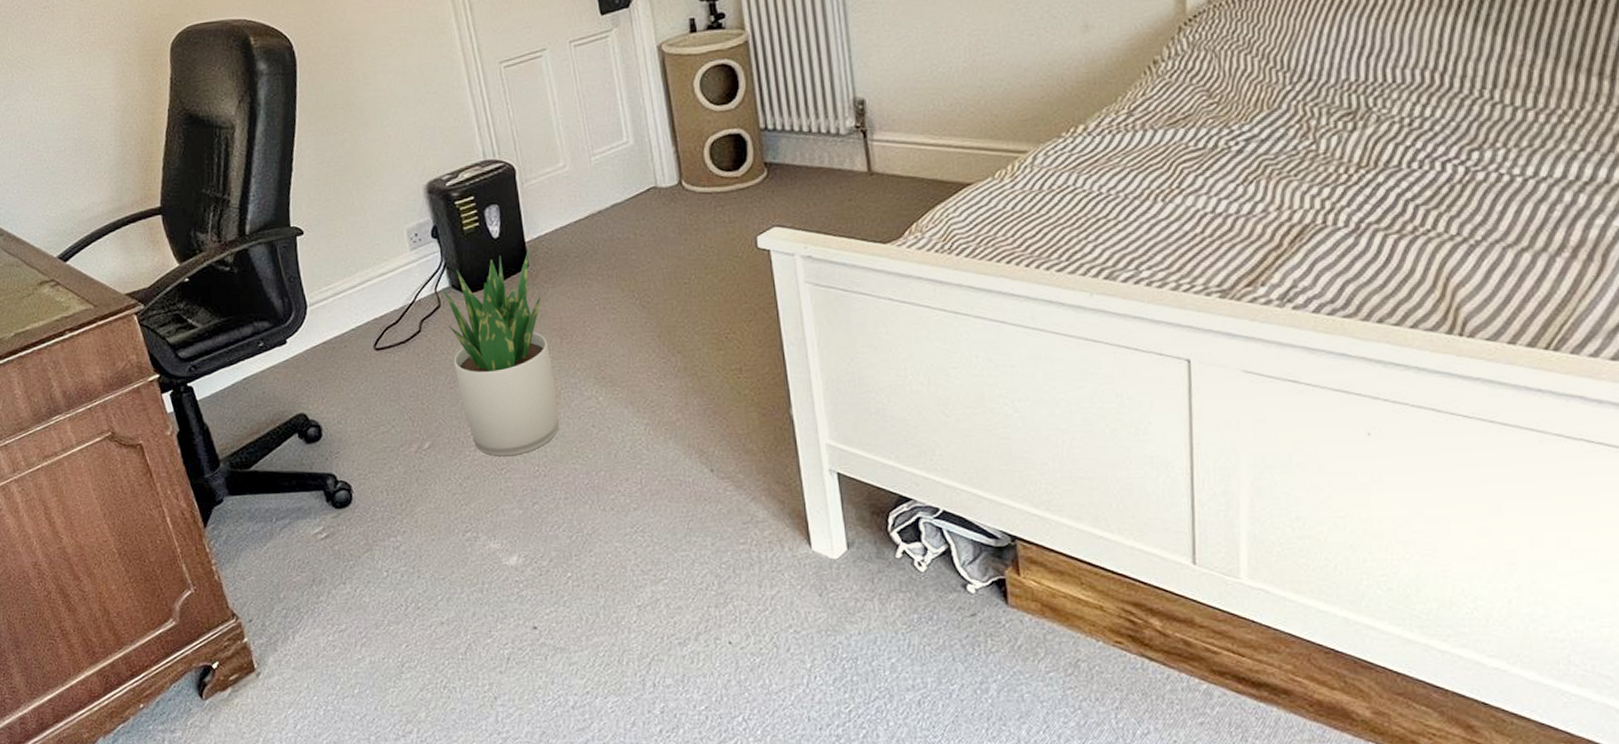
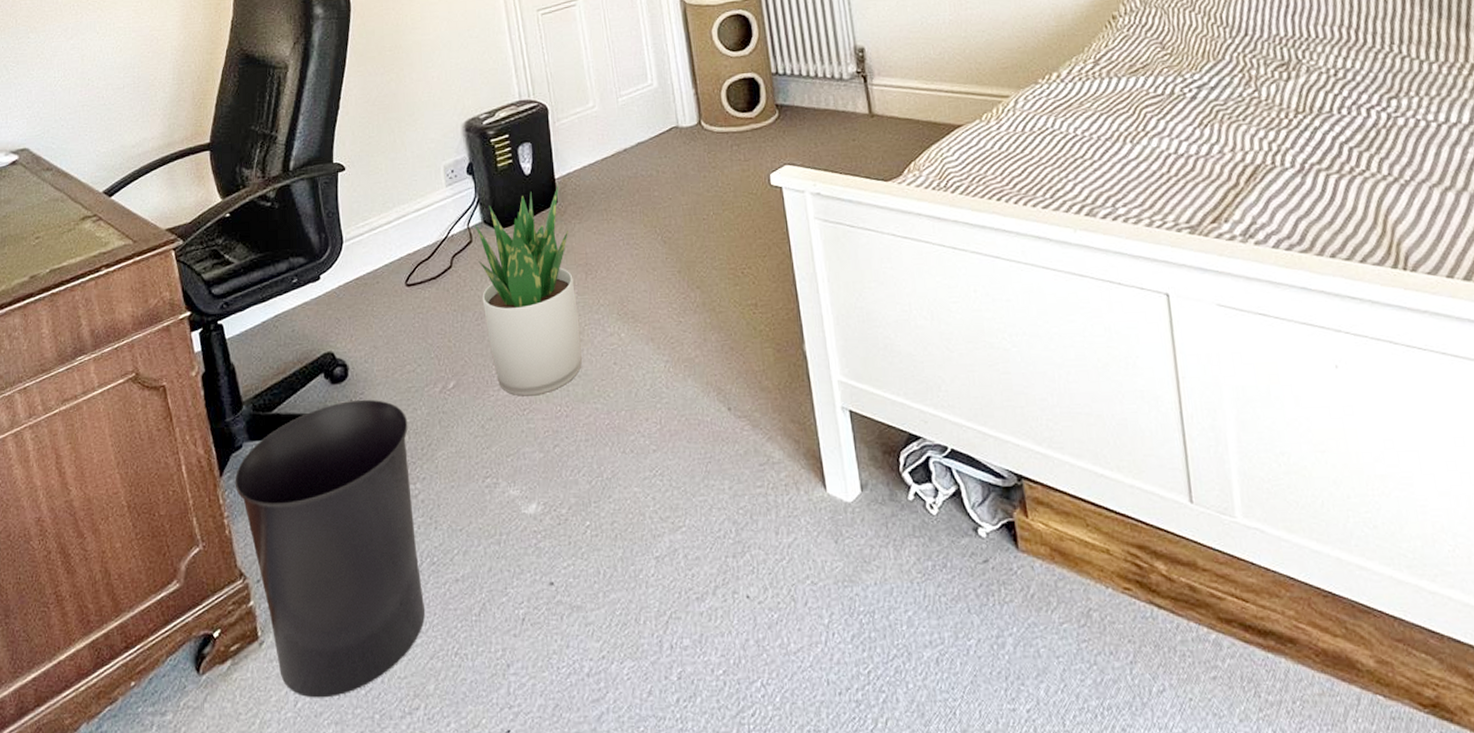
waste bin: none [218,458,413,722] -> present [234,399,425,698]

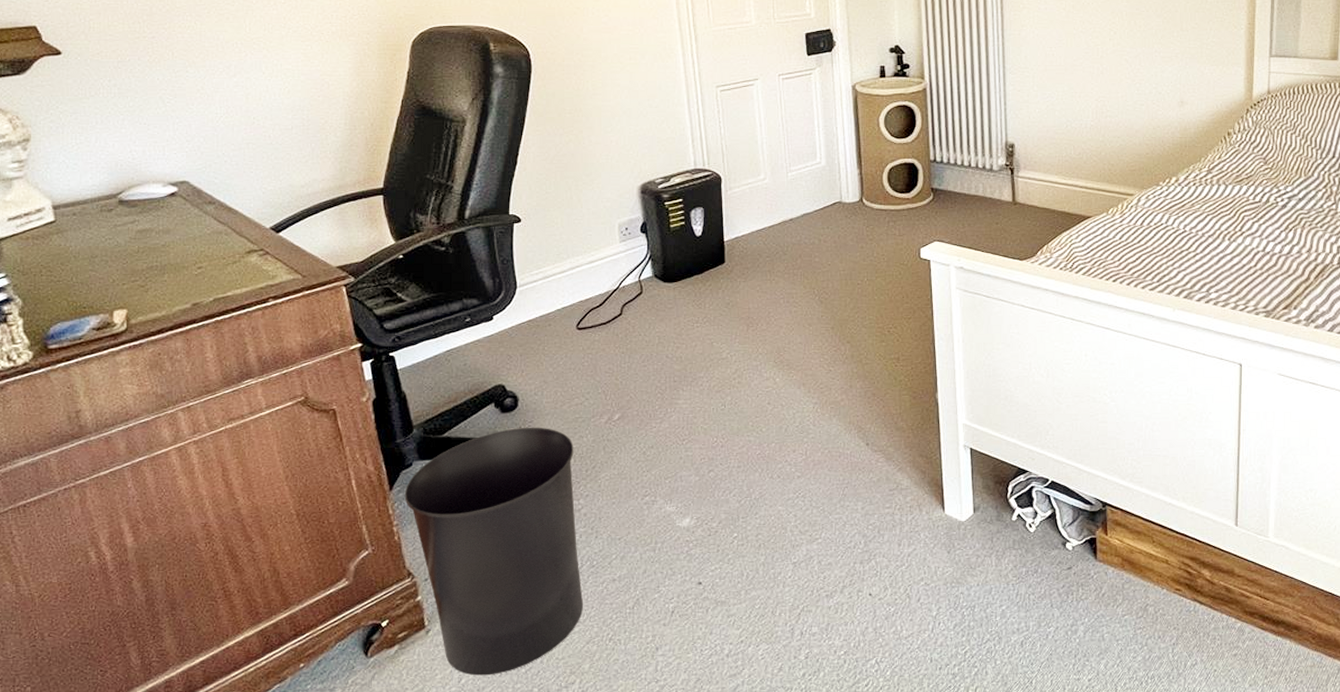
planter: present [474,186,582,397] -> none [645,248,739,429]

